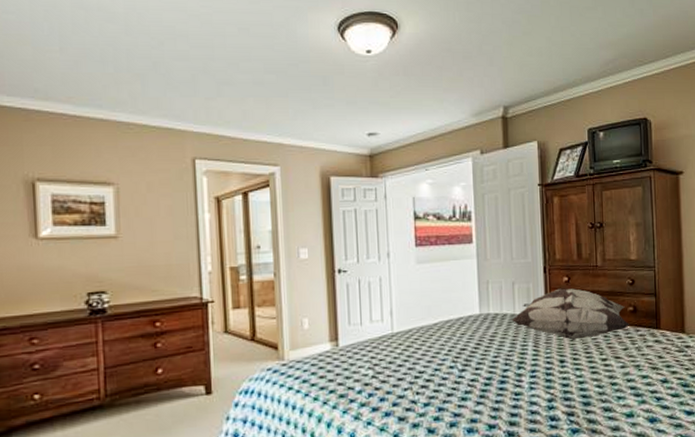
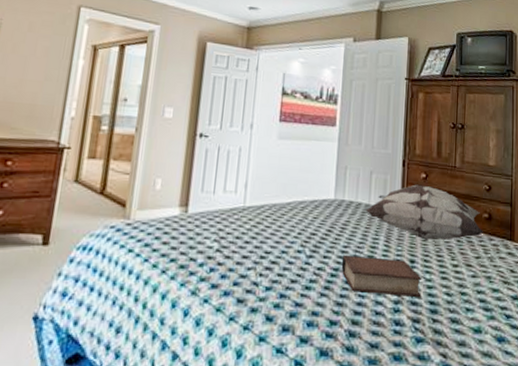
book: none [493,361,574,396] -> present [341,254,422,297]

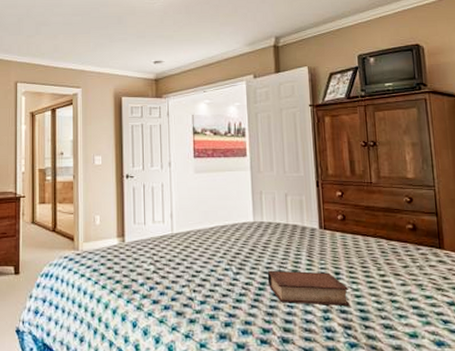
decorative pillow: present [365,184,483,242] -> none [284,202,409,254]

